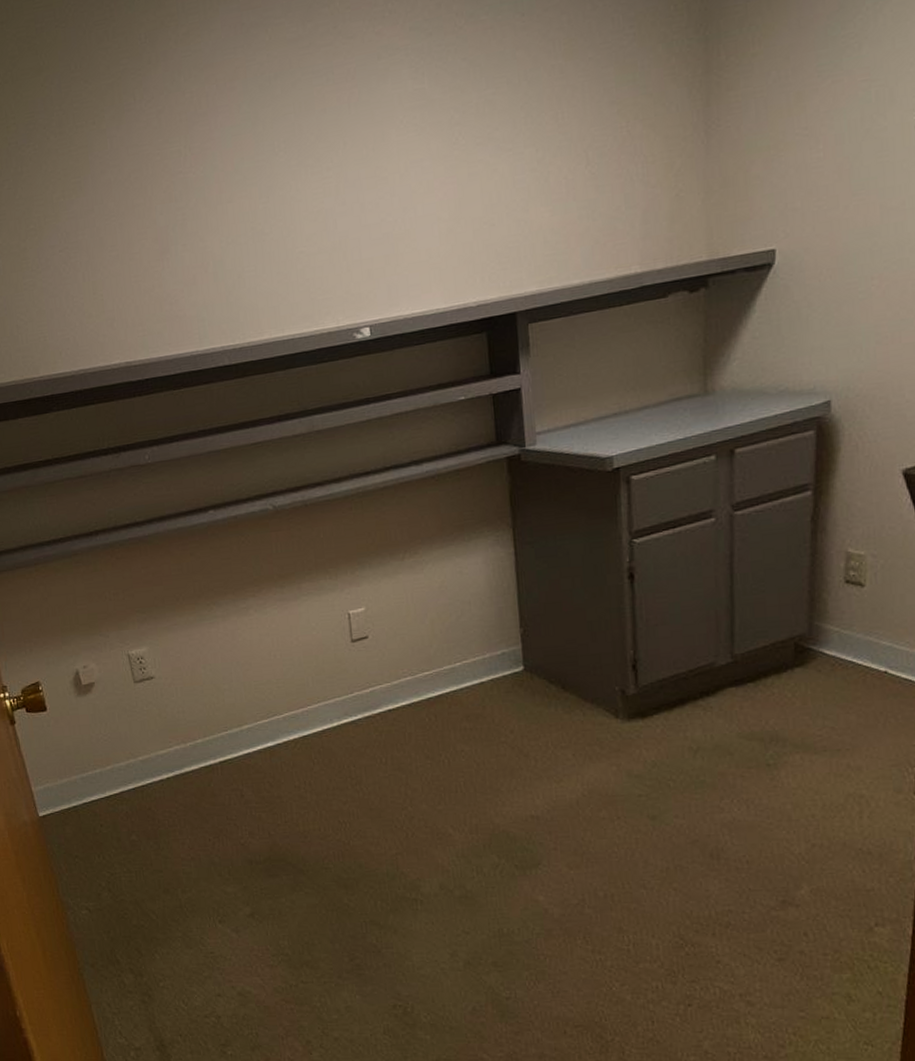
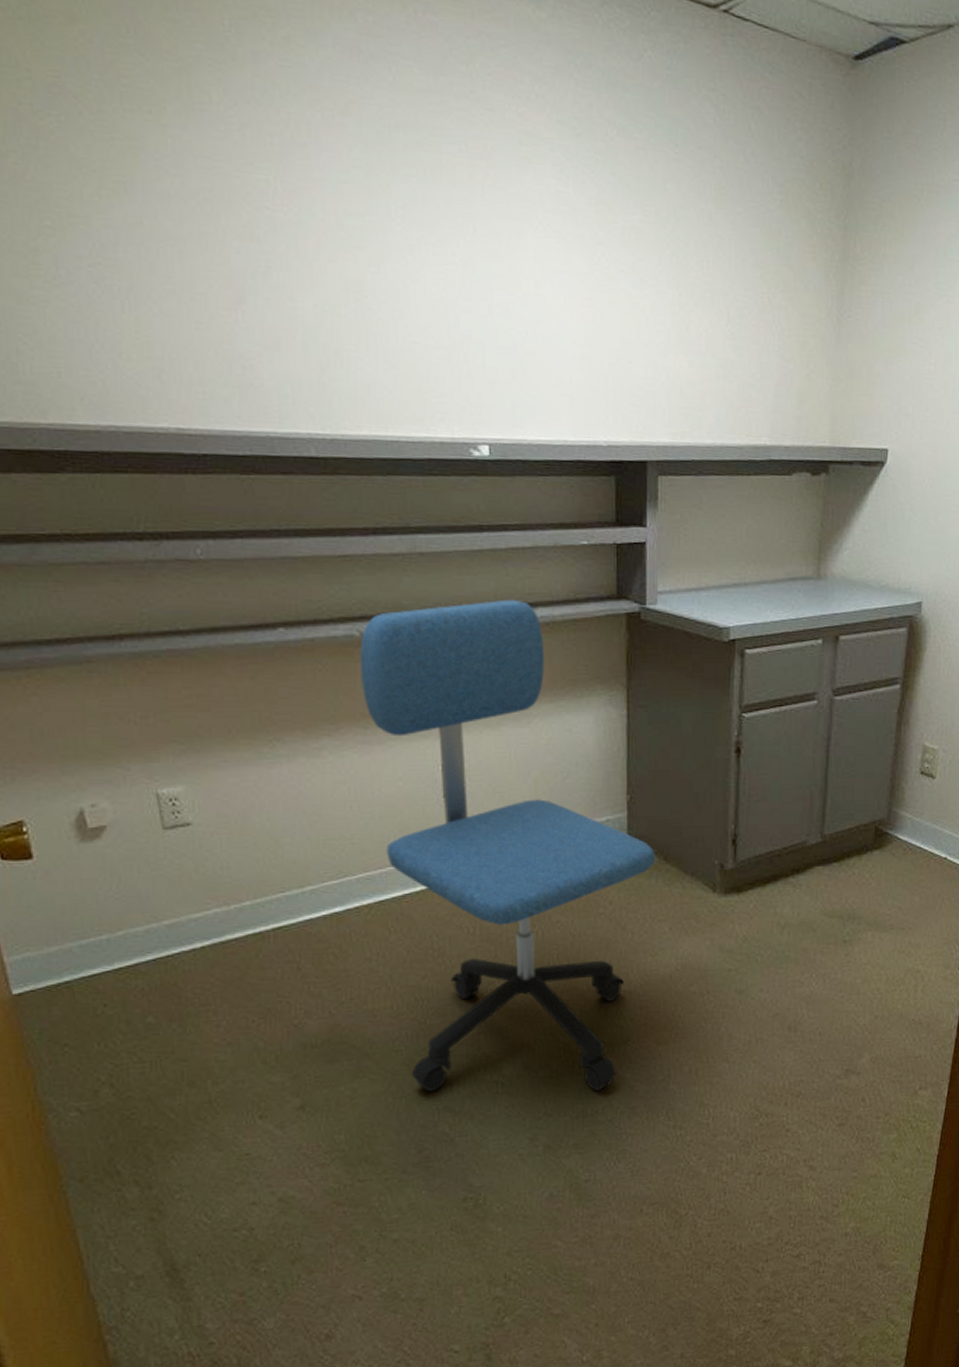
office chair: none [273,459,554,912] -> present [360,599,655,1092]

